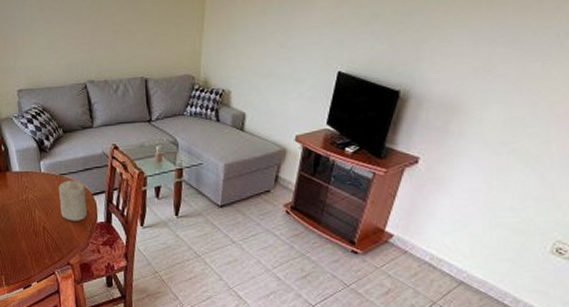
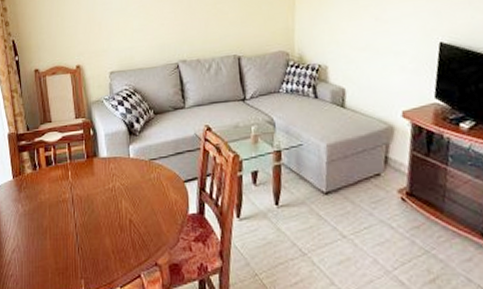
candle: present [58,180,88,221] -> none [147,165,179,213]

